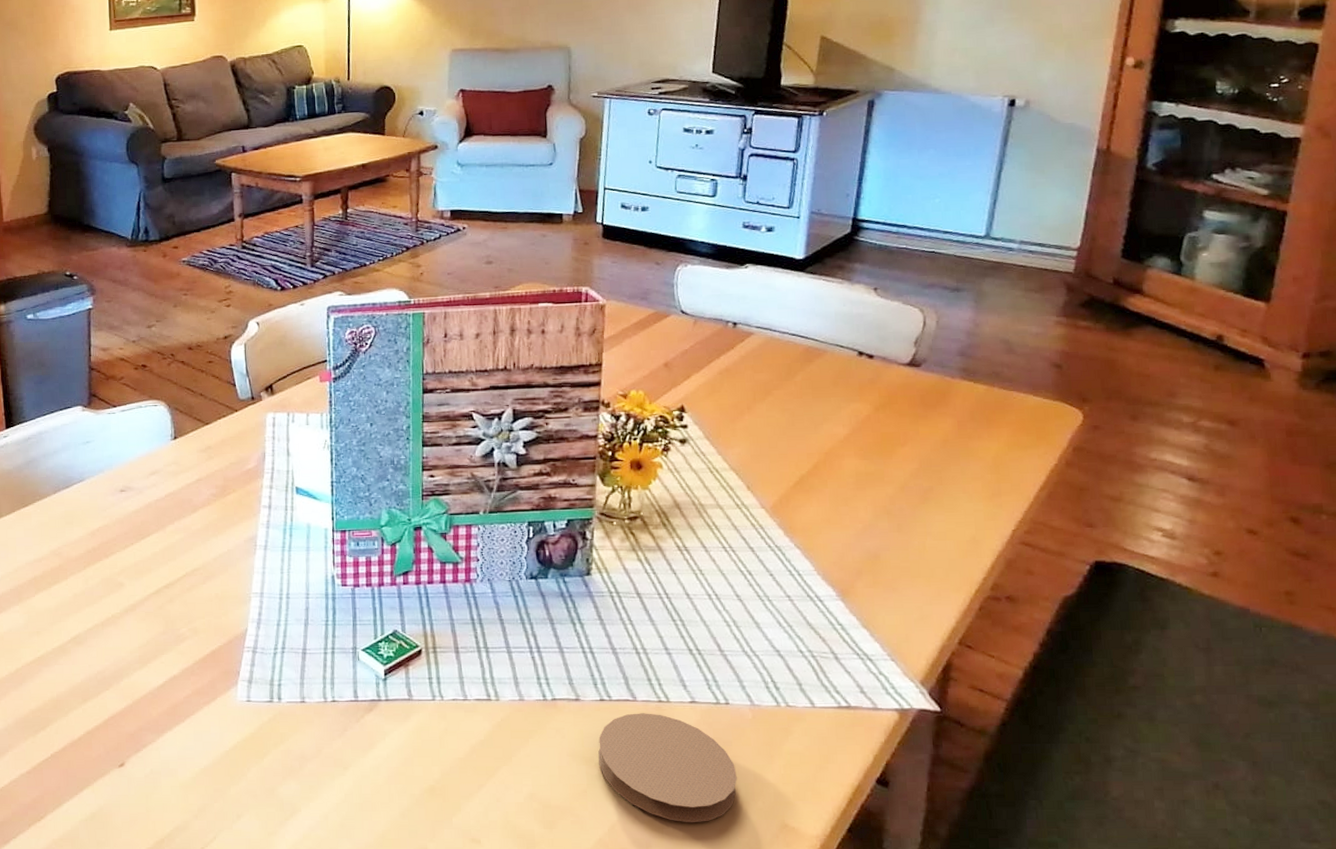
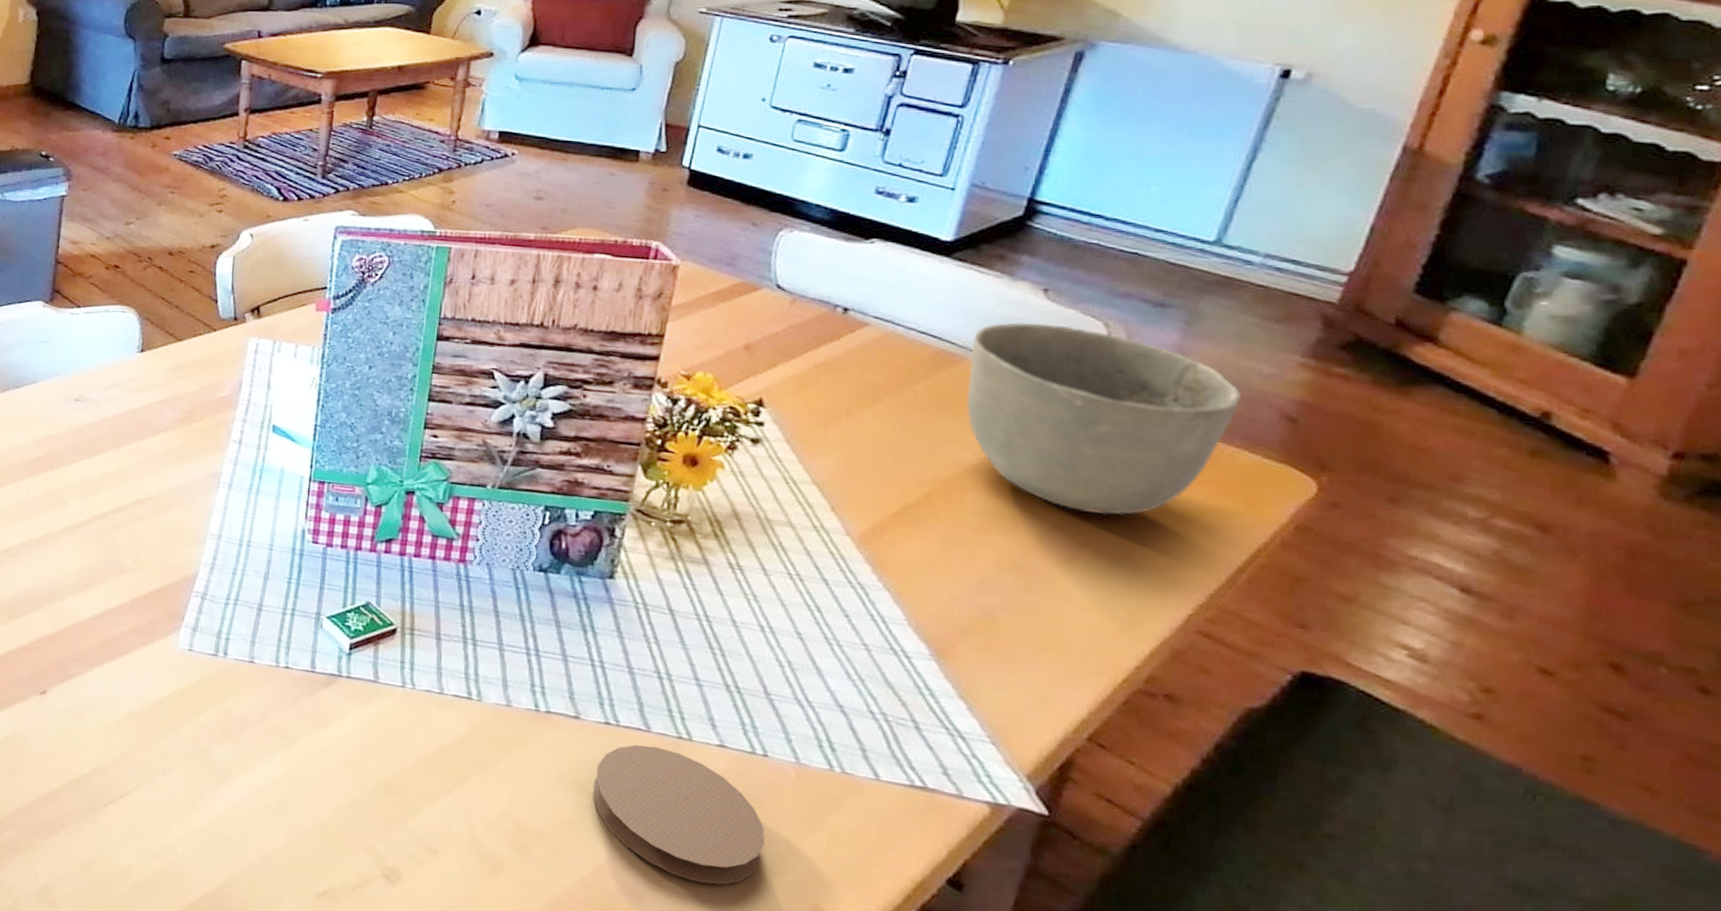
bowl: none [829,314,1022,461] -> present [966,322,1242,515]

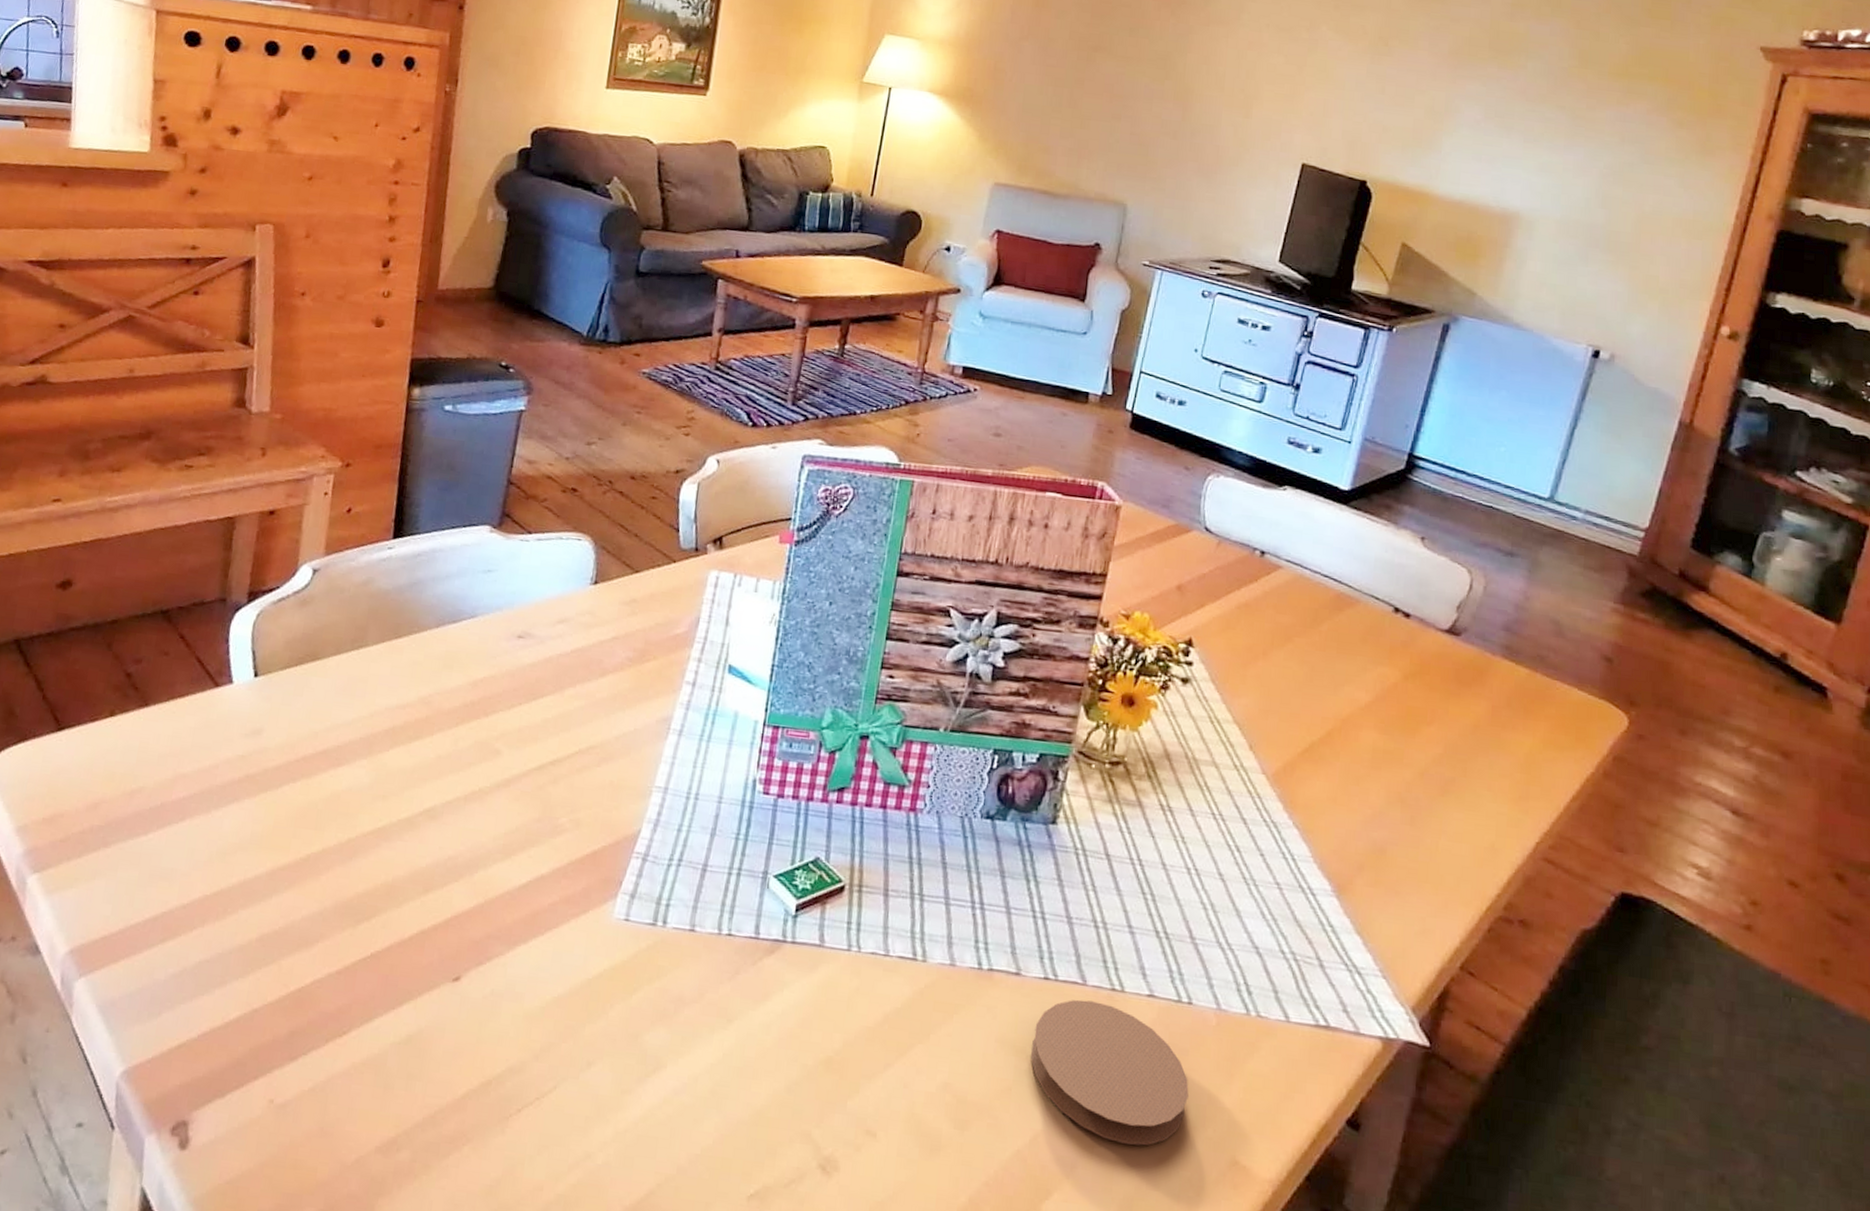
bowl: present [966,322,1242,515] -> none [1360,567,1572,750]

